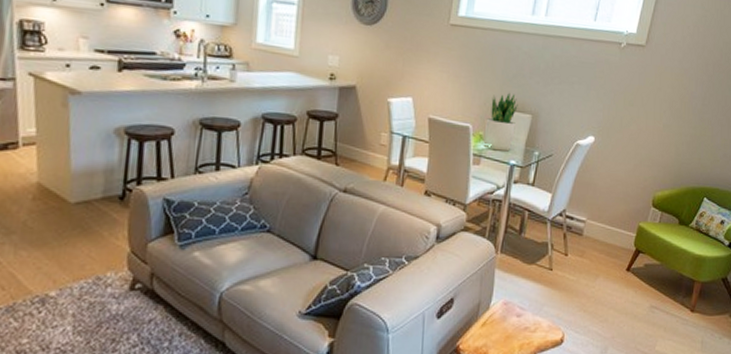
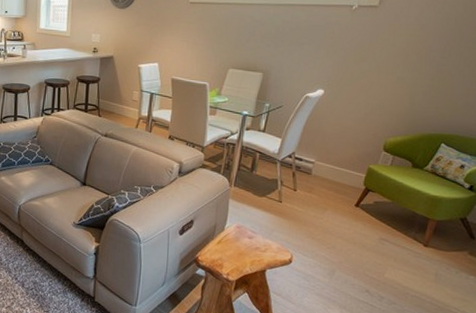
planter: present [483,92,518,152] -> none [219,55,250,104]

